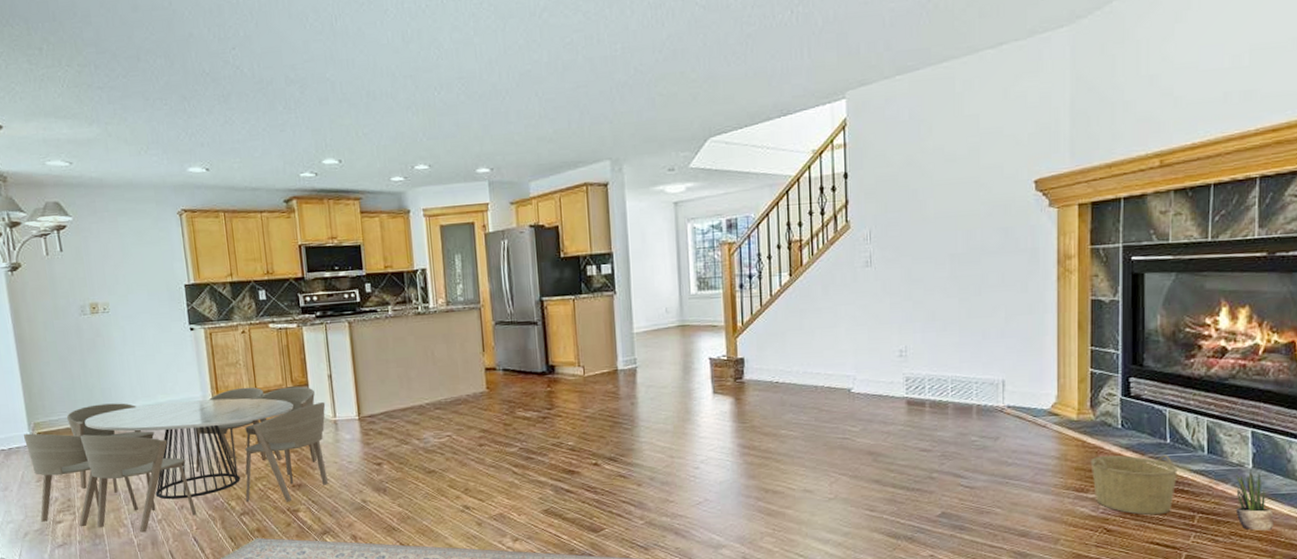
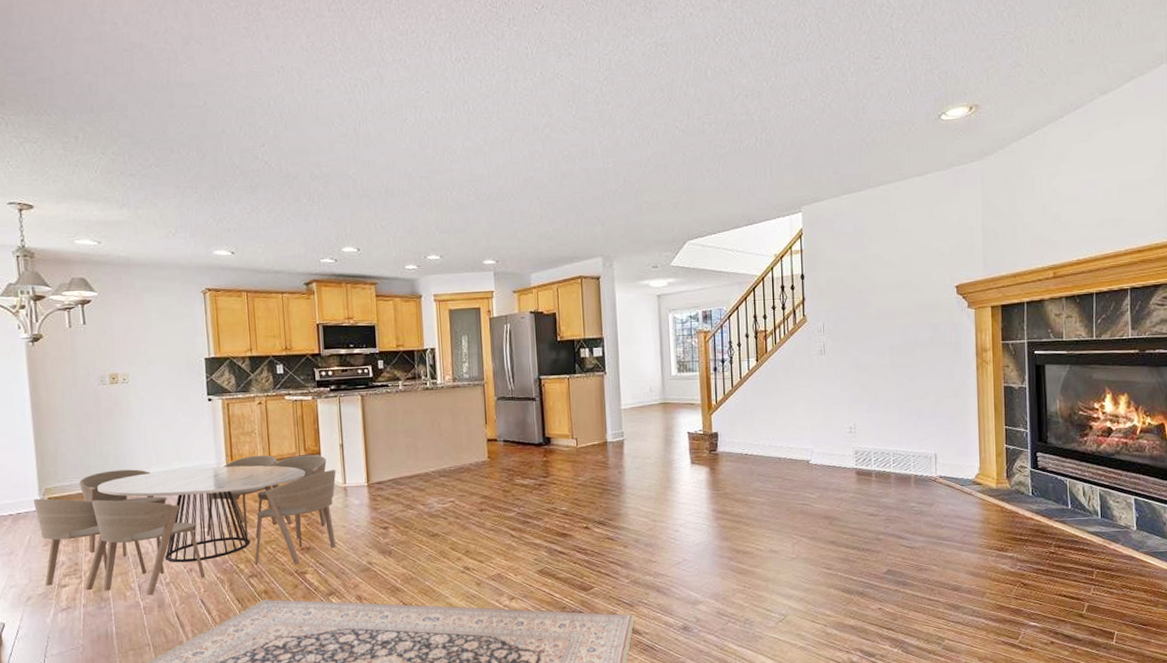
basket: present [1090,455,1178,515] -> none [1008,518,1078,571]
potted plant: present [1235,472,1274,532] -> none [1124,533,1155,584]

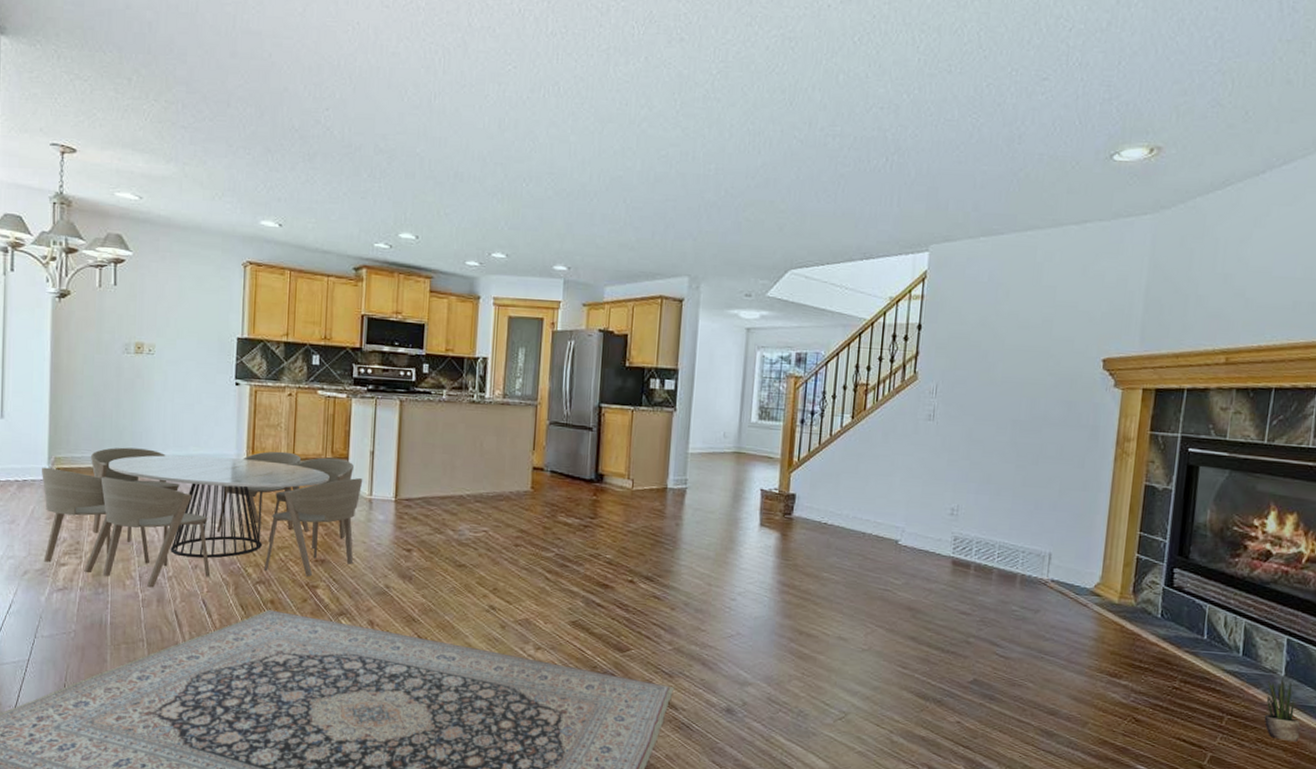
potted plant: none [1124,533,1155,584] -> present [1264,680,1301,743]

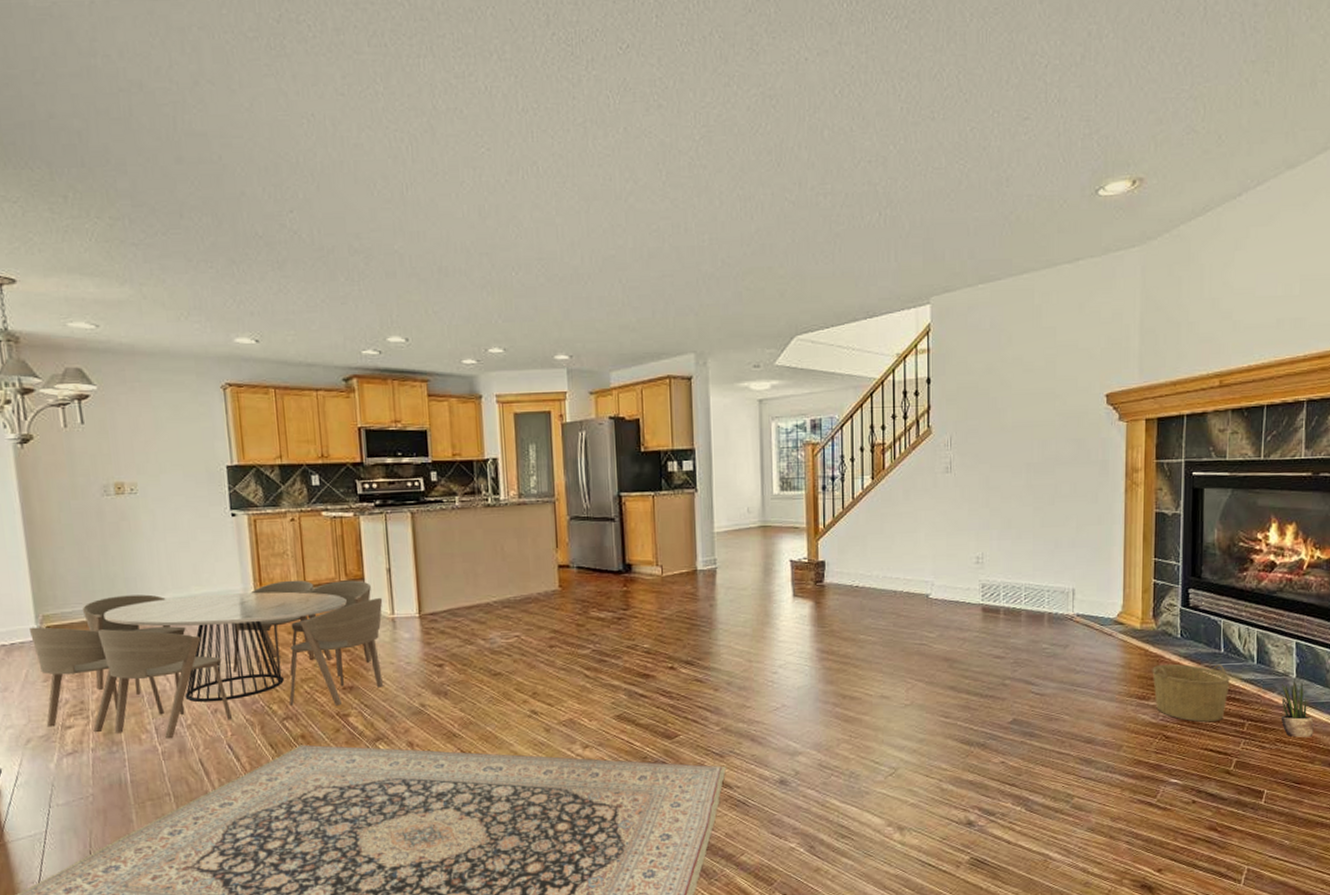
basket: none [1126,643,1212,711] -> present [1152,664,1230,723]

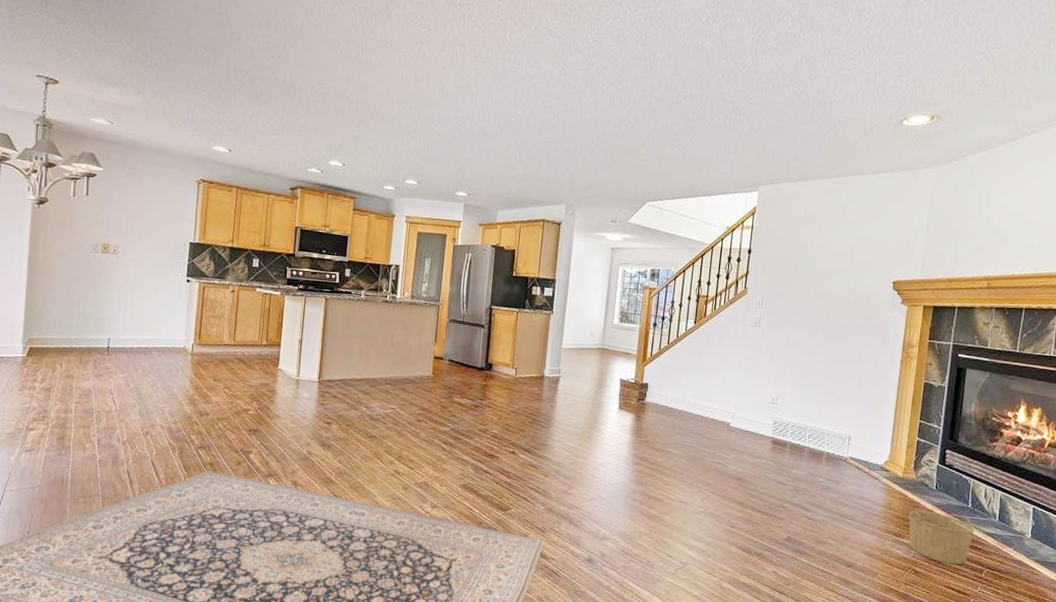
dining table: present [29,580,384,739] -> none [14,331,292,451]
potted plant: present [1281,681,1314,738] -> none [1014,541,1043,591]

